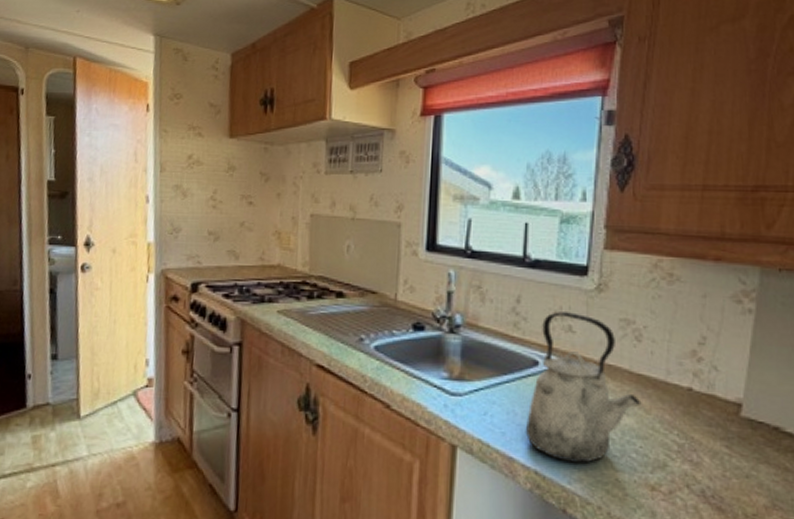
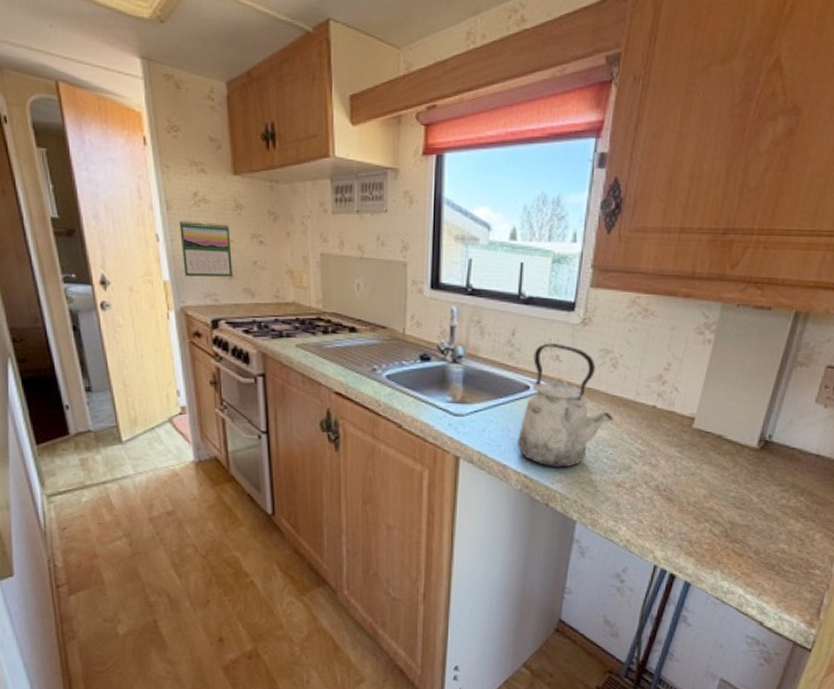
calendar: none [169,182,220,239] -> present [179,220,233,277]

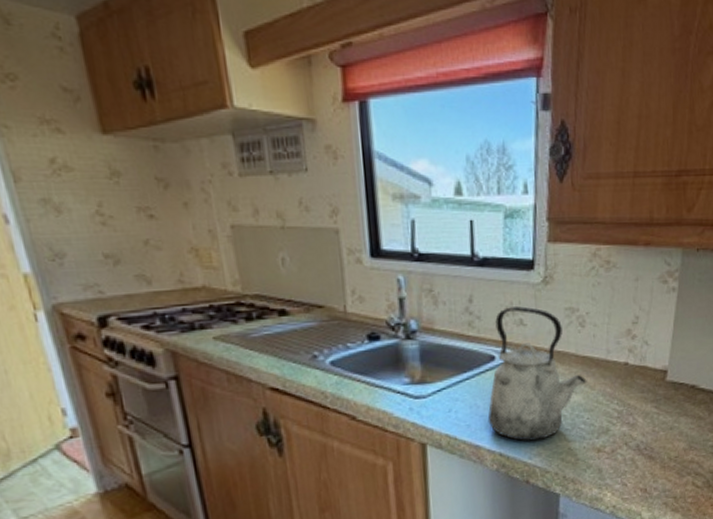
calendar: present [179,220,233,277] -> none [34,194,120,267]

